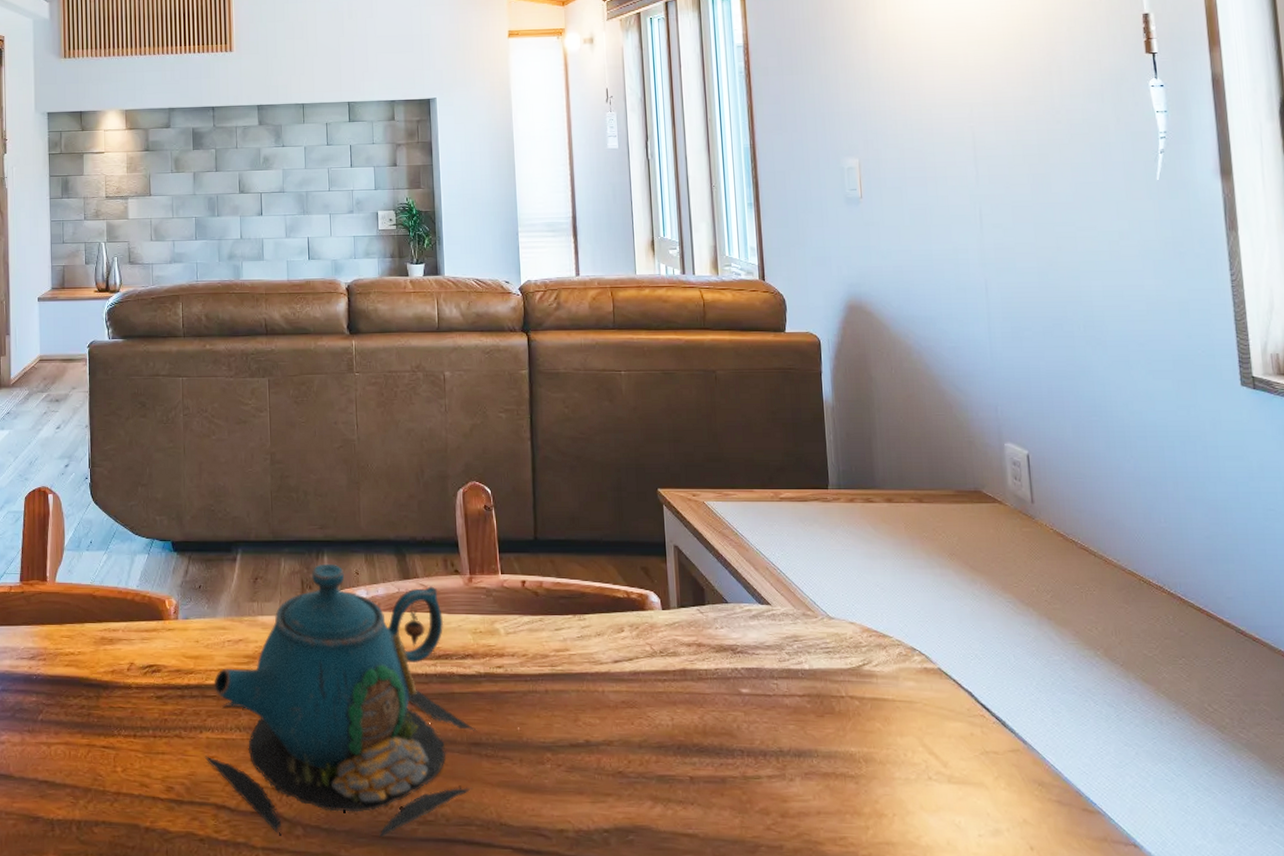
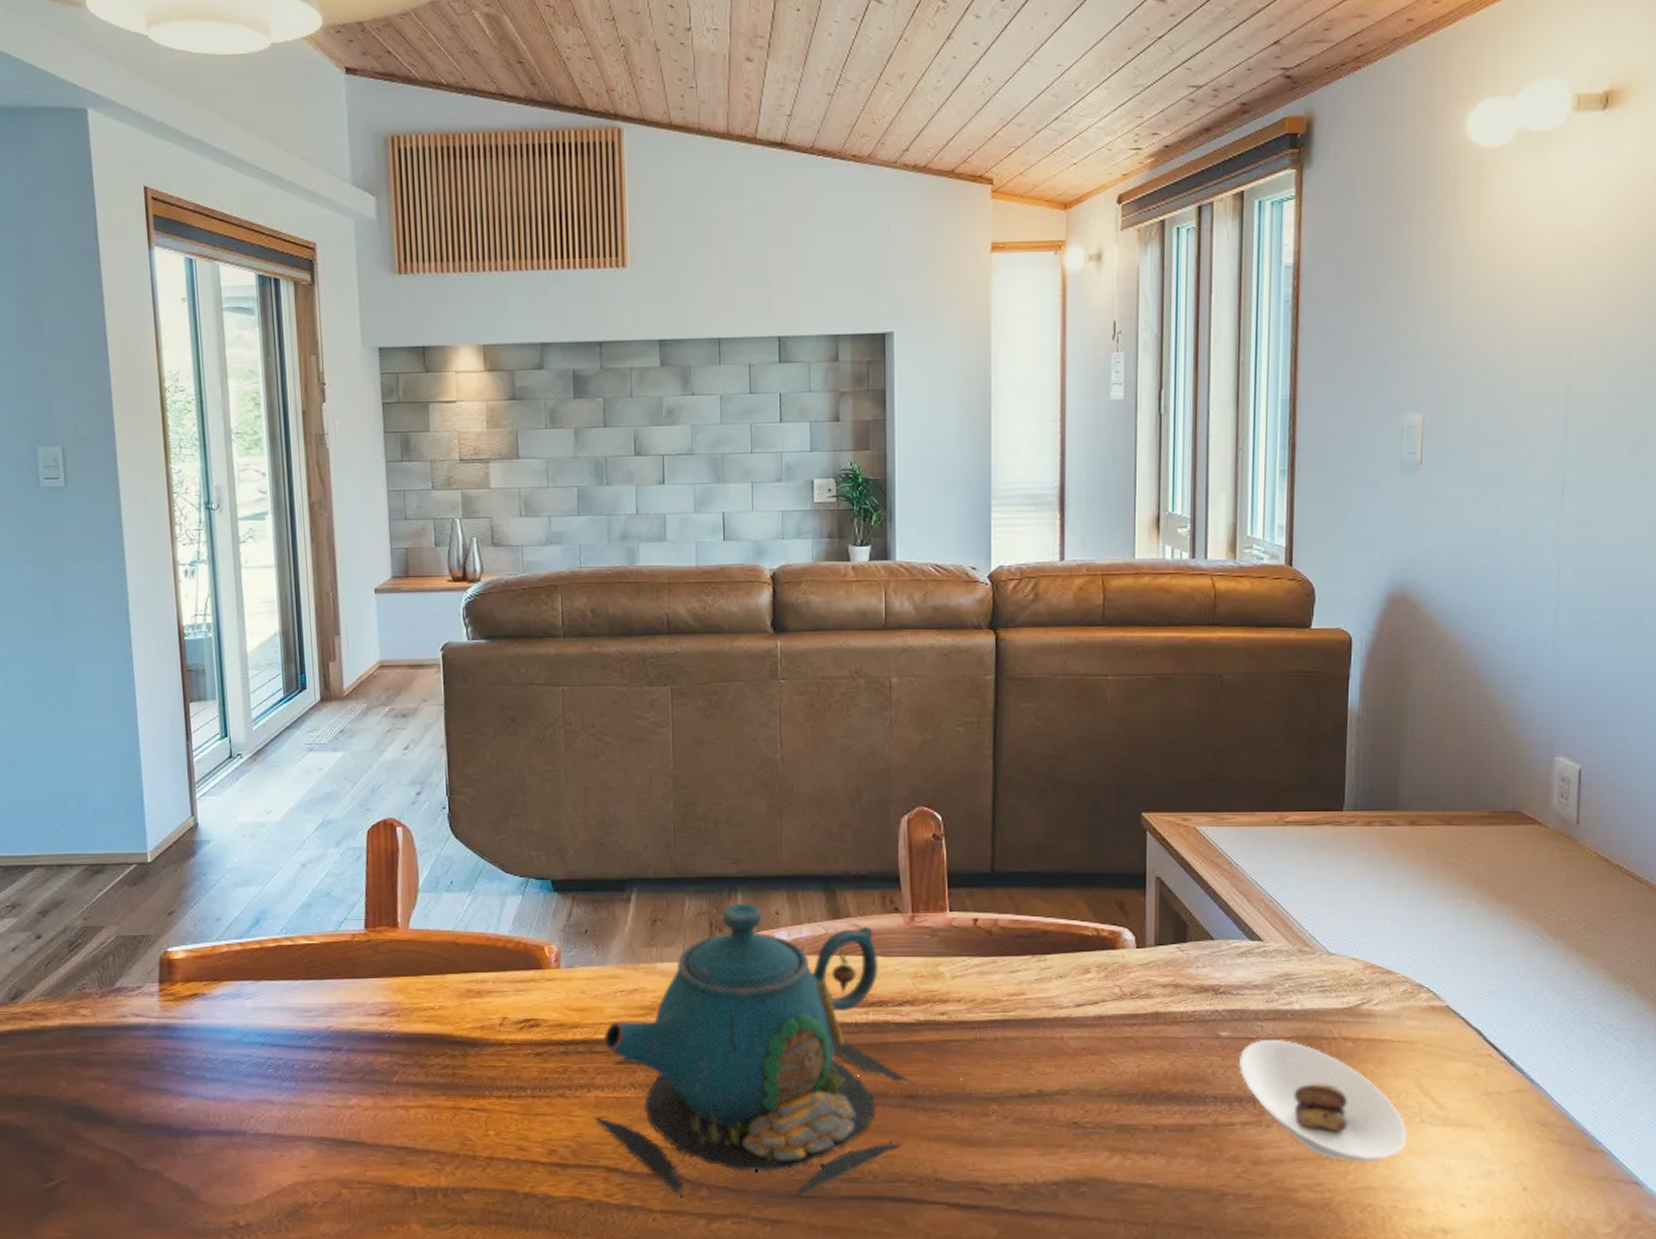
saucer: none [760,697,918,818] -> present [1239,1040,1407,1162]

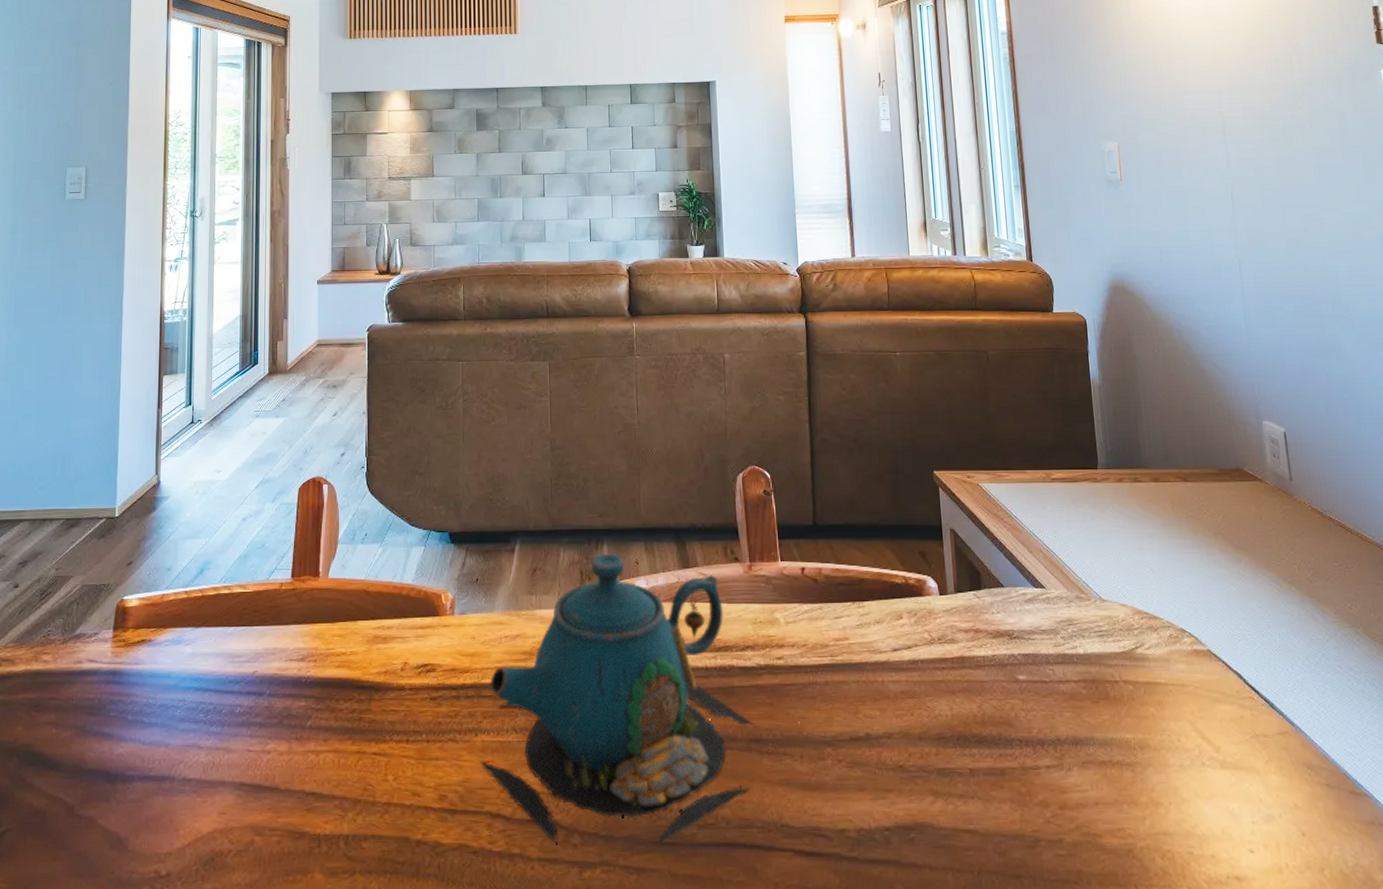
saucer: present [1239,1040,1407,1162] -> none [1037,683,1192,806]

